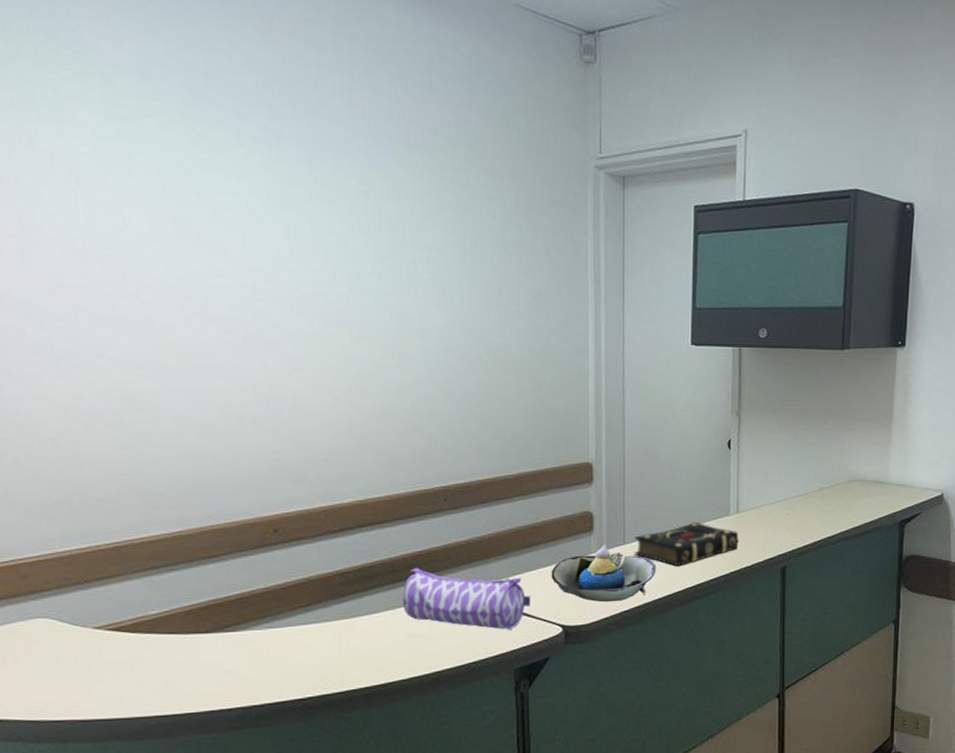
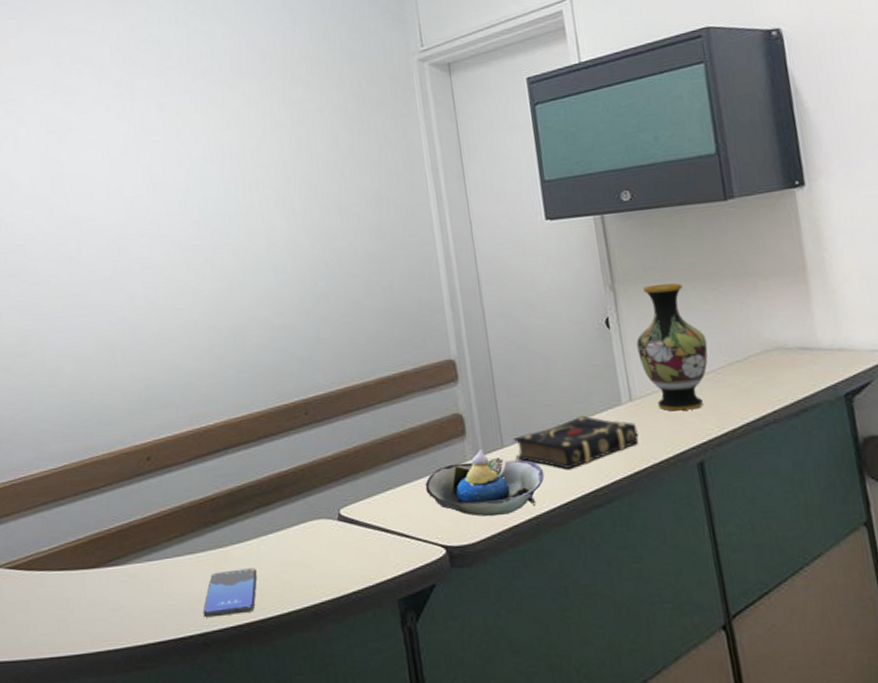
smartphone: none [324,638,382,682] -> present [203,568,257,618]
pencil case: present [403,568,530,630] -> none [273,488,407,554]
vase: none [750,415,806,524] -> present [636,283,708,411]

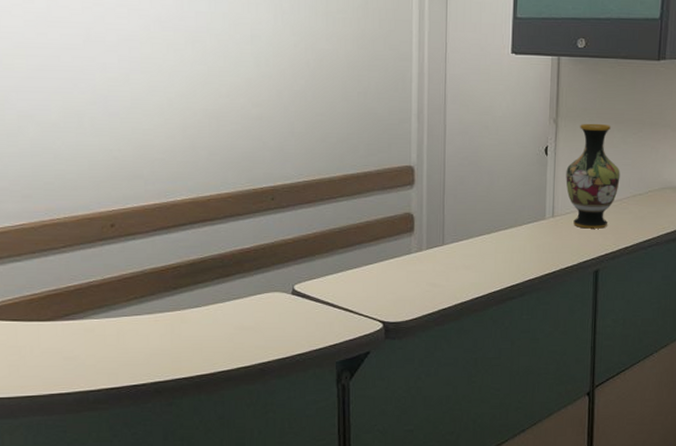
smartphone: present [203,568,257,618] -> none [157,329,211,369]
decorative bowl: present [425,449,545,517] -> none [373,245,474,301]
book: present [513,415,639,470] -> none [452,225,554,268]

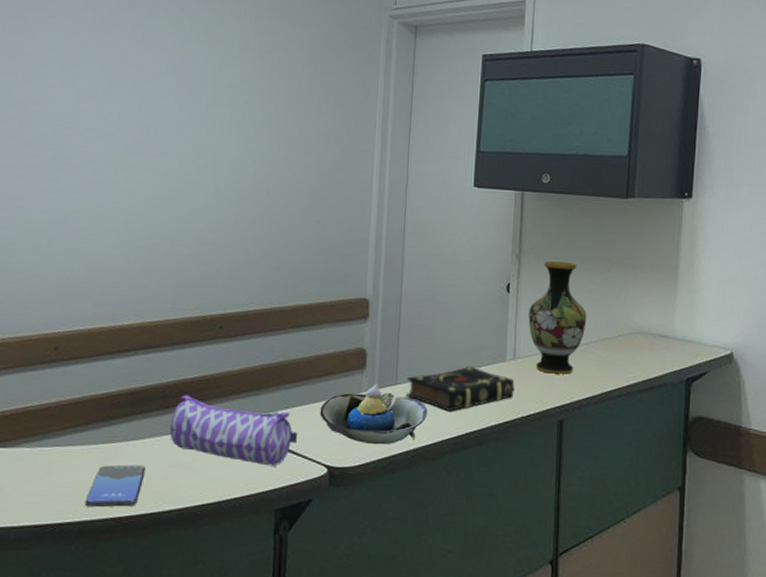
smartphone: none [157,329,211,369] -> present [85,464,146,508]
pencil case: none [231,263,352,324] -> present [170,395,297,466]
decorative bowl: none [373,245,474,301] -> present [320,384,428,445]
book: none [452,225,554,268] -> present [406,365,515,412]

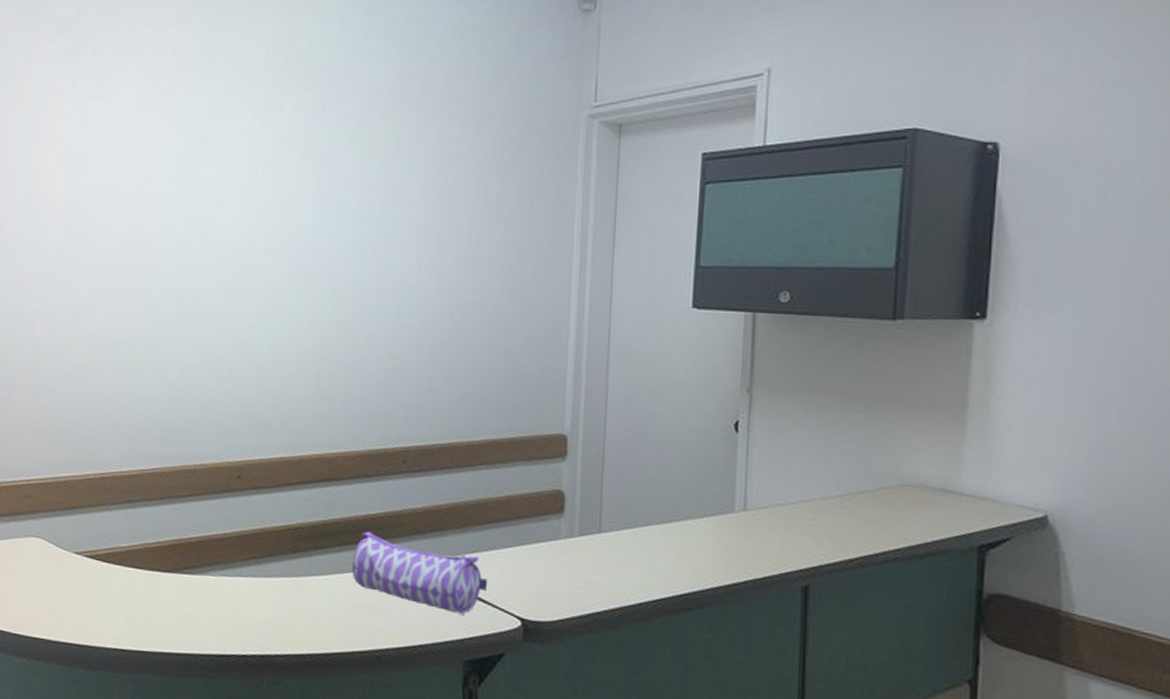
smartphone: present [85,464,146,508] -> none [268,599,328,644]
decorative bowl: present [320,384,428,445] -> none [512,530,638,600]
book: present [406,365,515,412] -> none [612,515,746,568]
vase: present [528,260,587,374] -> none [762,395,840,532]

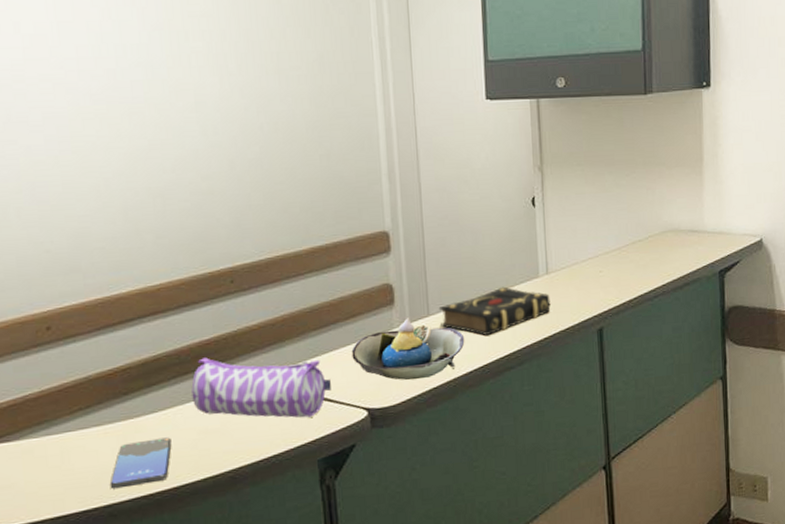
smartphone: none [268,599,328,644] -> present [109,437,172,490]
decorative bowl: none [512,530,638,600] -> present [351,318,465,381]
book: none [612,515,746,568] -> present [438,286,551,336]

